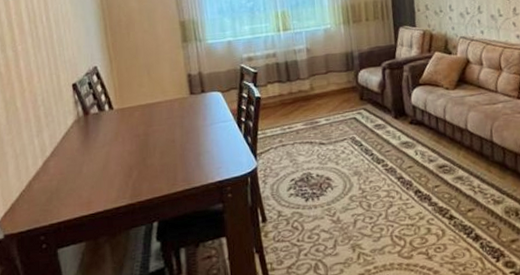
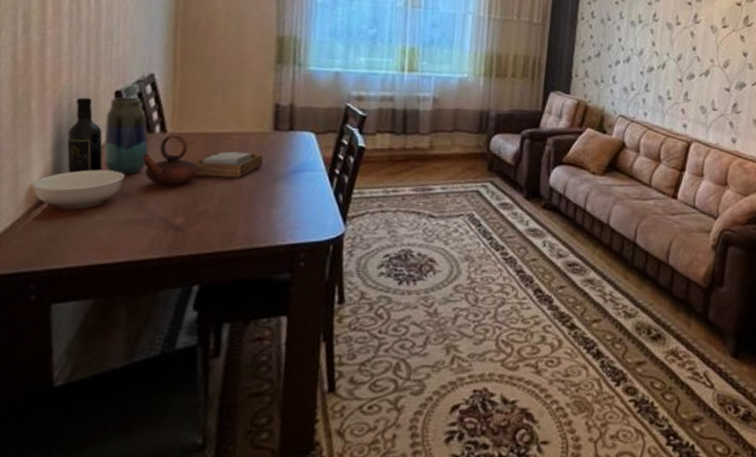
bowl: none [28,143,91,179] -> present [31,169,126,210]
wine bottle: none [45,92,74,150] -> present [66,97,103,173]
vase: none [69,86,103,147] -> present [103,97,149,175]
teapot: none [100,110,142,151] -> present [142,135,199,187]
napkin holder: none [136,114,186,139] -> present [192,151,264,178]

